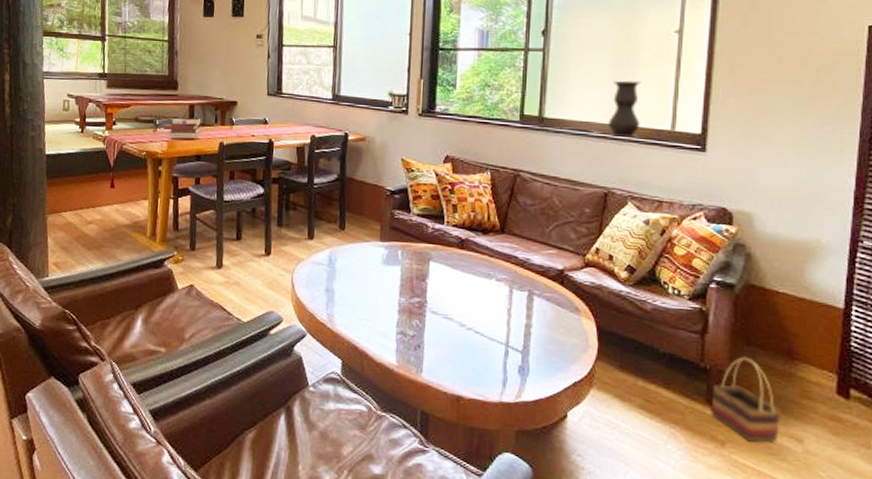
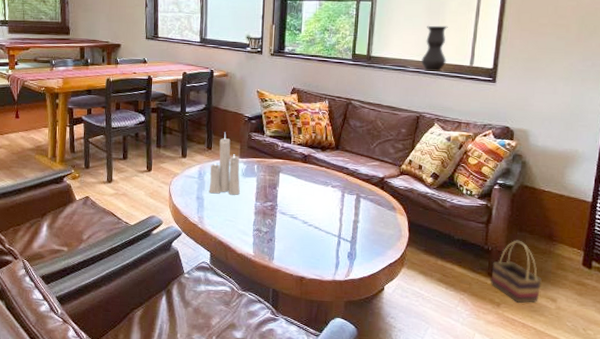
books: present [162,118,202,141] -> none [58,59,92,78]
candle: none [340,209,380,288] -> present [208,132,240,195]

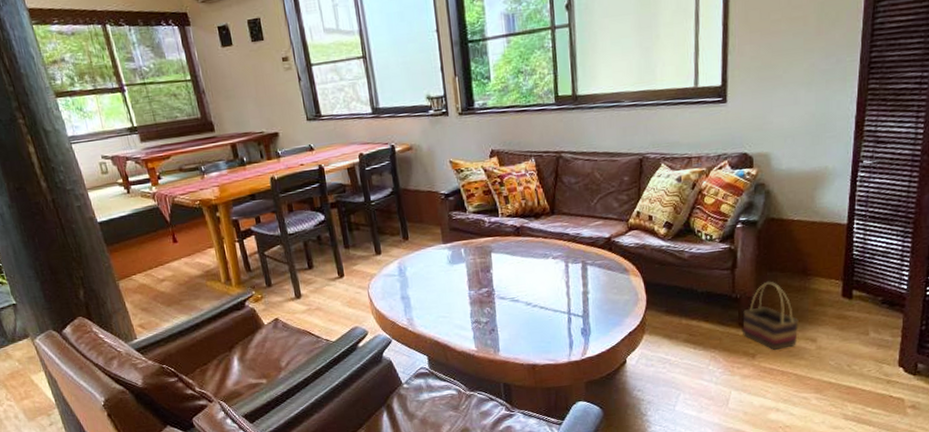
candle: present [208,132,240,195] -> none [410,216,449,290]
vase: present [421,25,448,72] -> none [637,42,666,103]

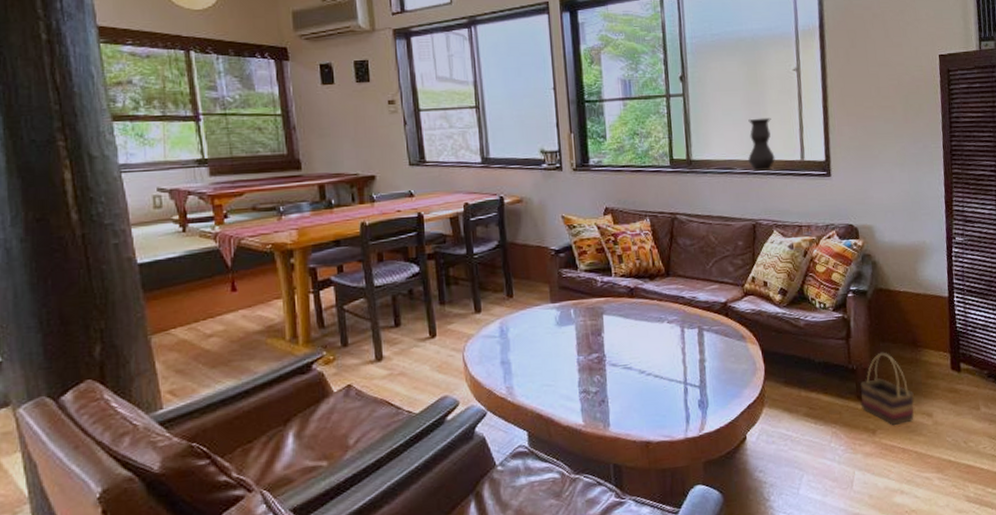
vase: none [637,42,666,103] -> present [748,117,775,171]

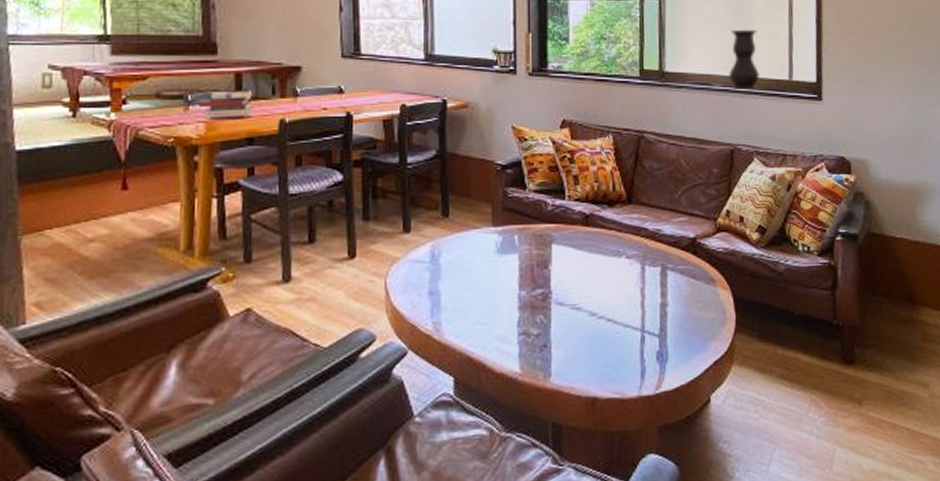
books: none [288,199,339,227] -> present [197,90,255,120]
basket: present [860,352,914,425] -> none [846,307,908,395]

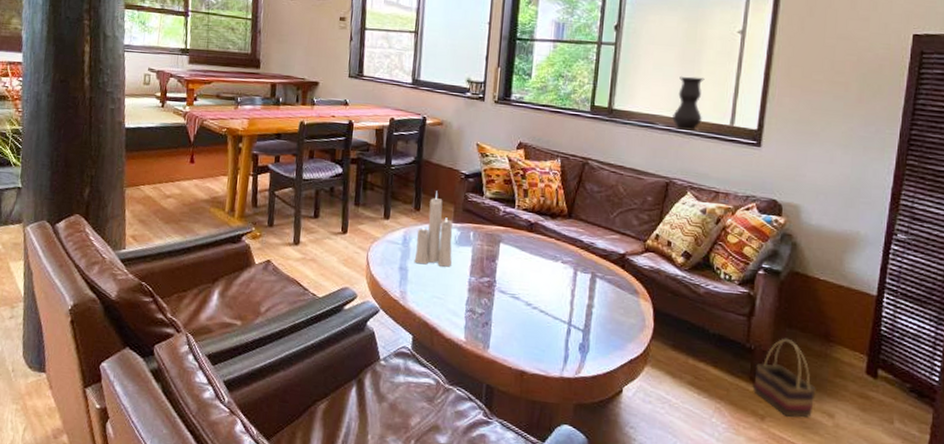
books: present [197,90,255,120] -> none [244,97,283,119]
candle: none [447,189,495,284] -> present [414,191,453,267]
basket: none [846,307,908,395] -> present [753,338,816,418]

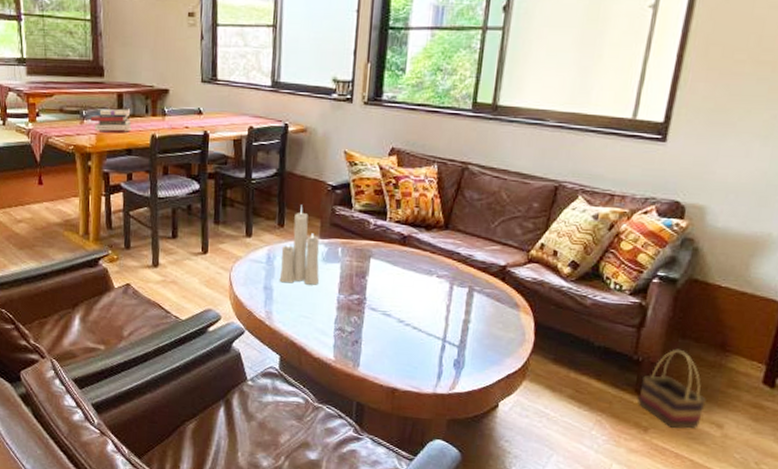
books: none [244,97,283,119] -> present [90,108,133,133]
vase: present [672,76,705,131] -> none [566,63,606,127]

